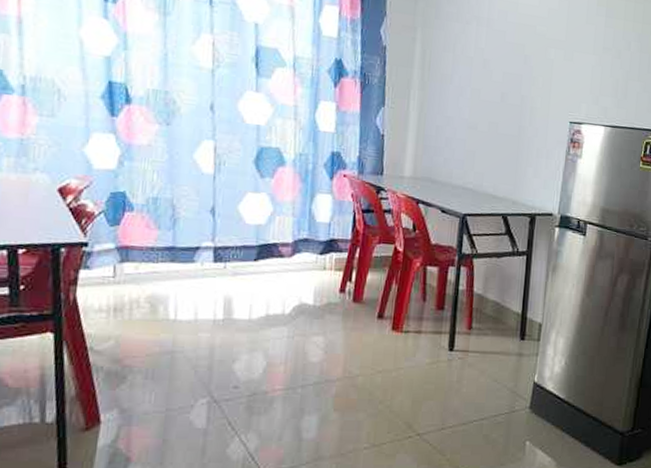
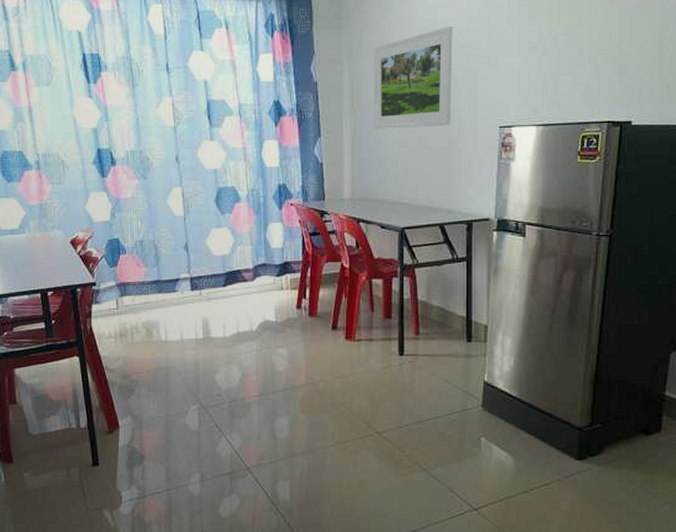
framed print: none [443,12,533,114] -> present [373,25,453,129]

